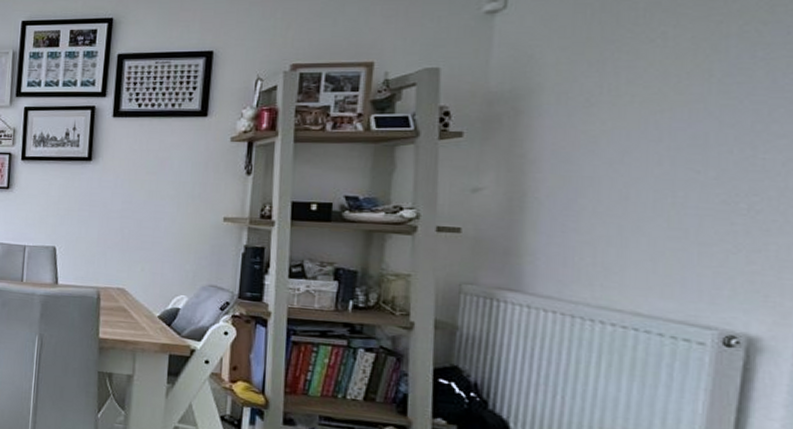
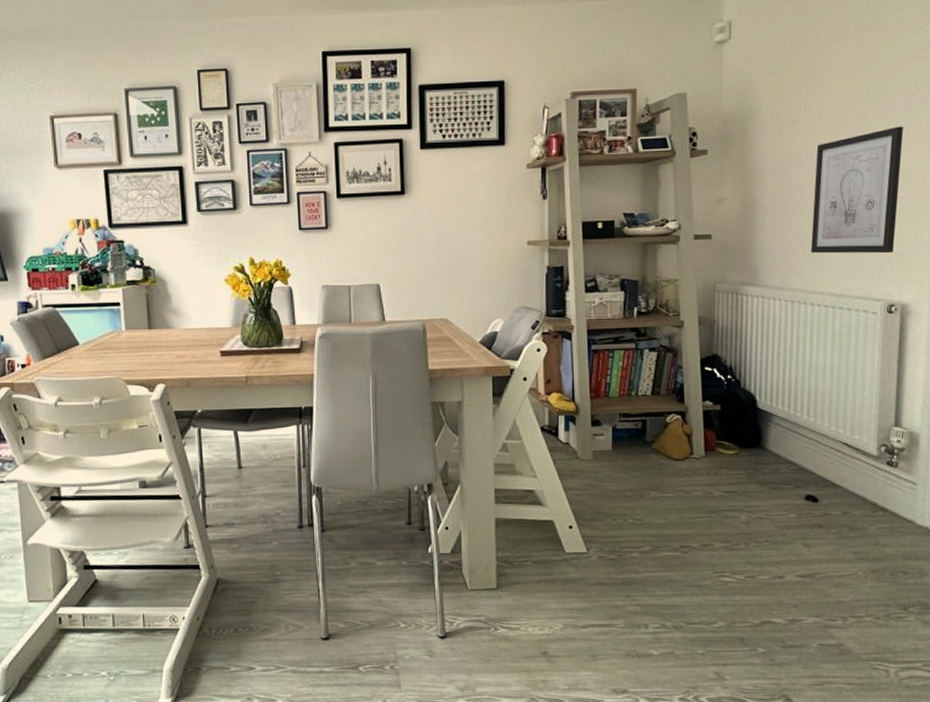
wall art: none [604,114,765,272] -> present [810,126,903,254]

